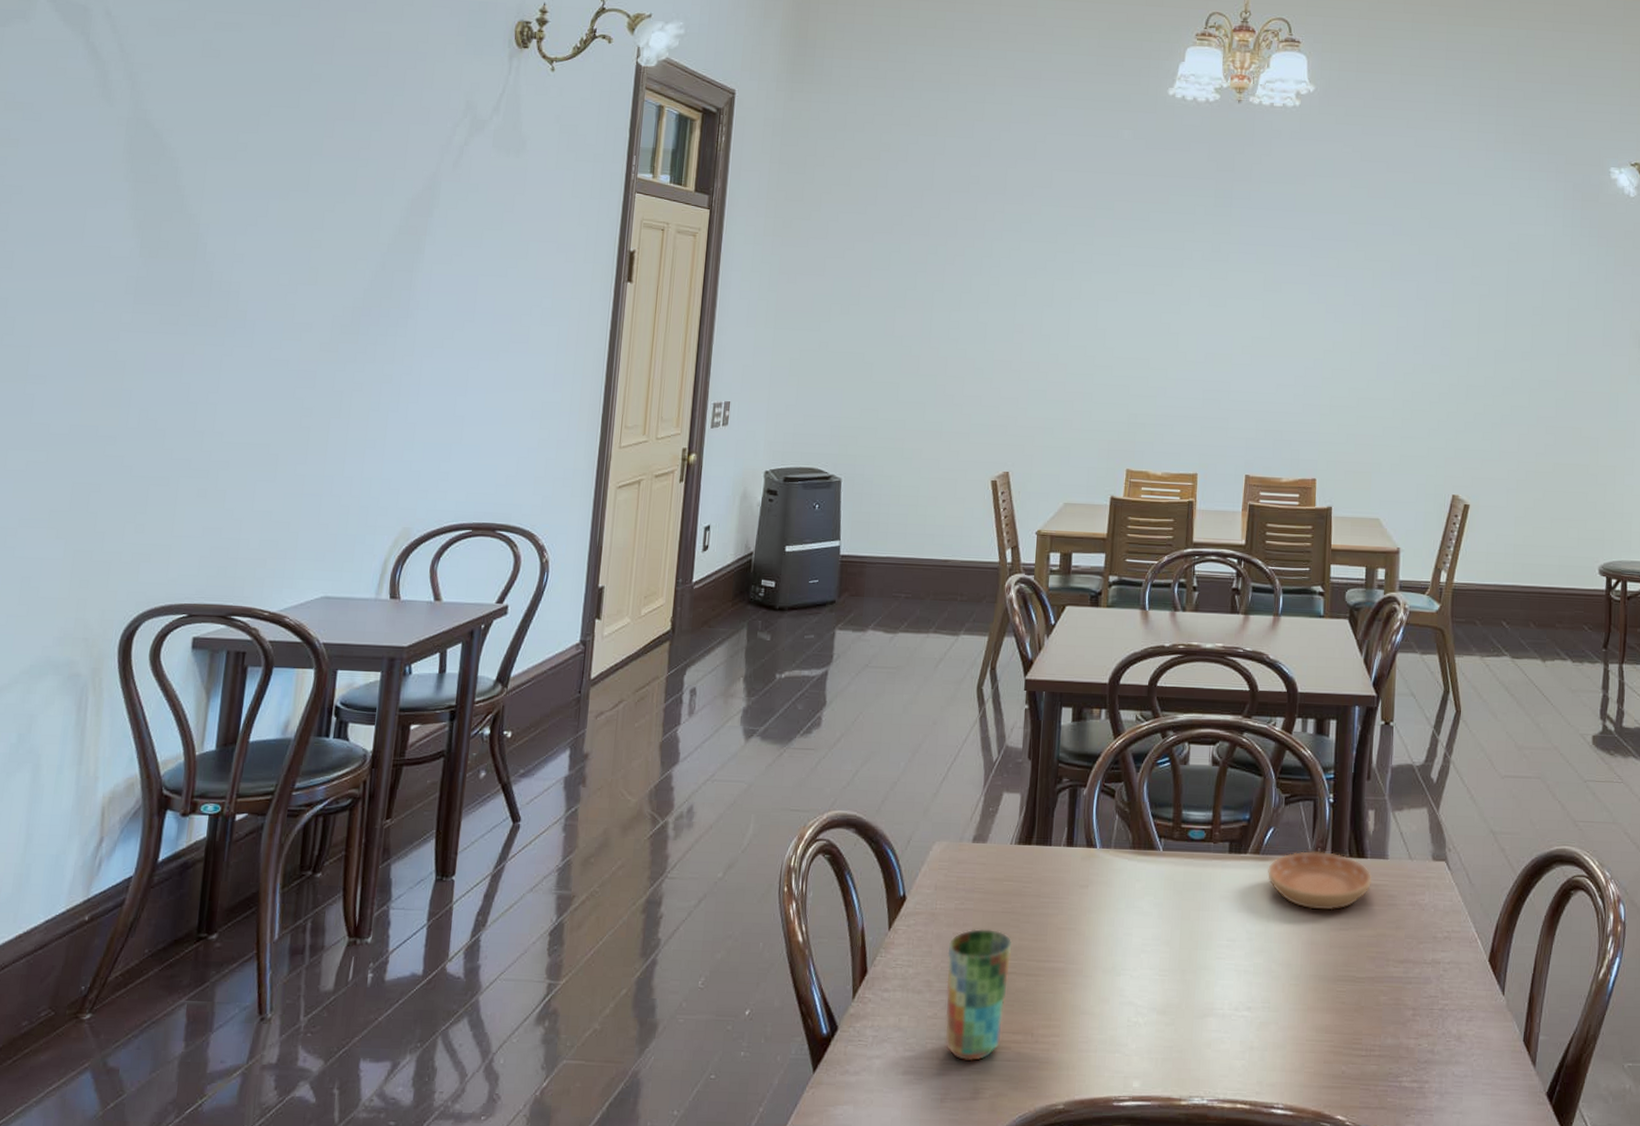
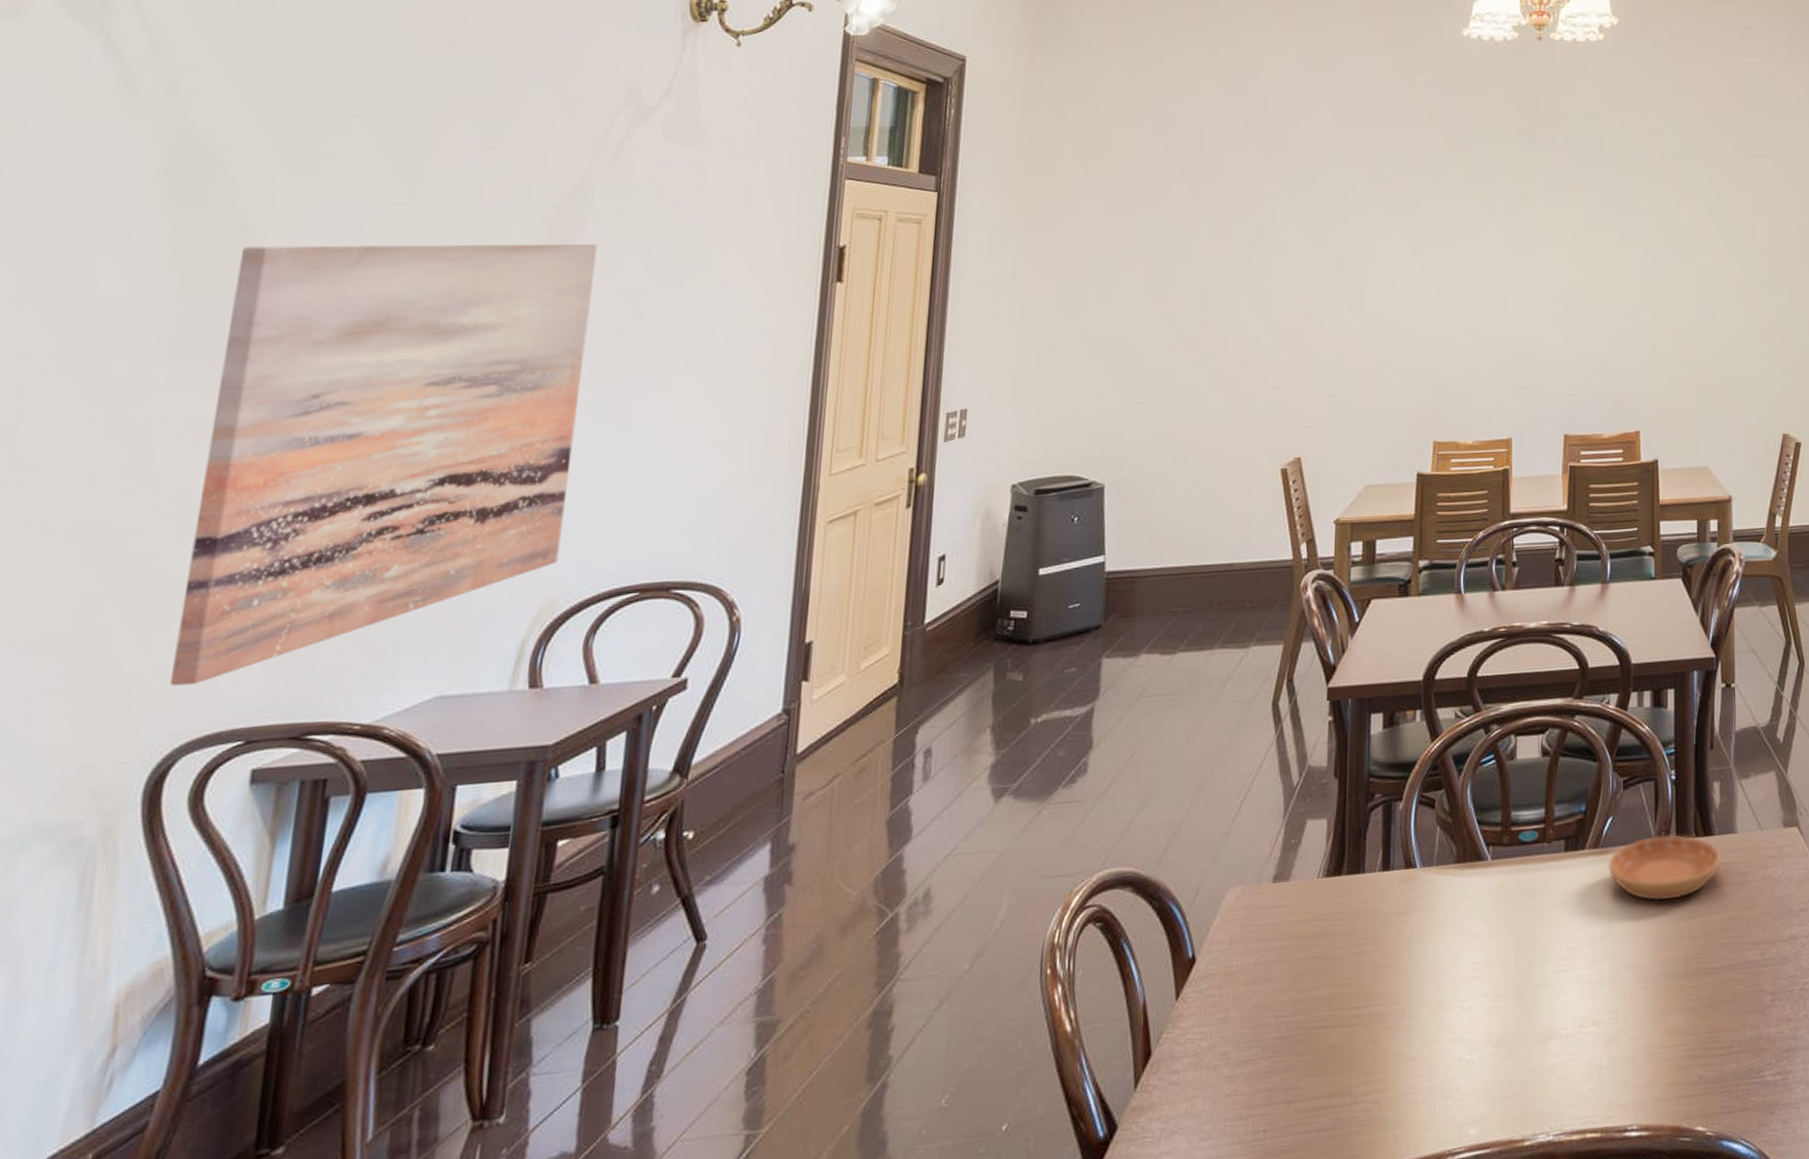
wall art: none [137,217,443,566] -> present [170,244,598,686]
cup: present [944,929,1013,1062] -> none [1247,980,1324,1140]

